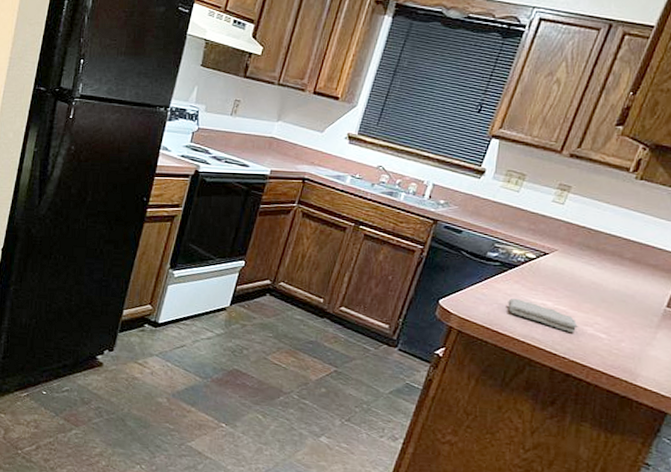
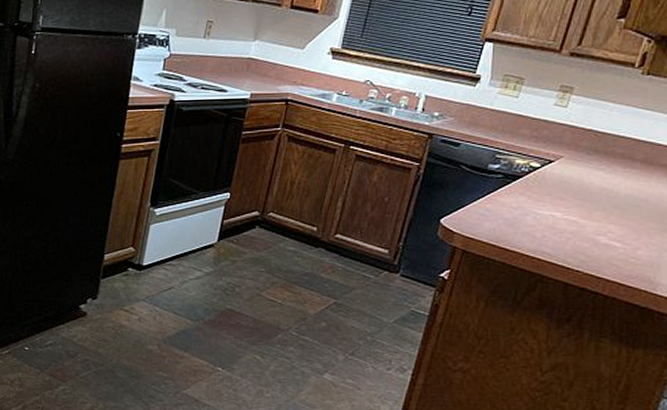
washcloth: present [507,298,579,334] -> none [514,211,592,245]

